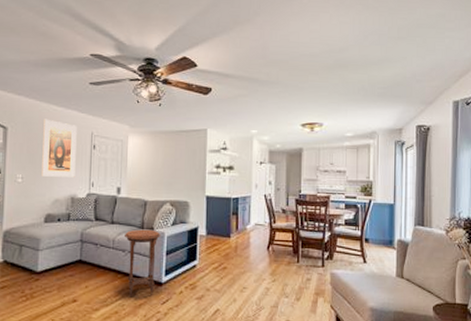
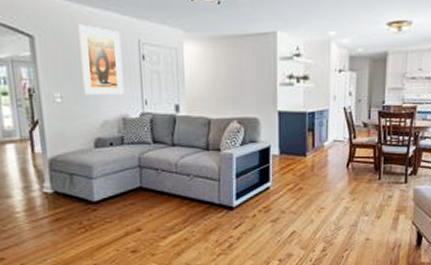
side table: present [125,229,160,298] -> none [188,151,228,224]

